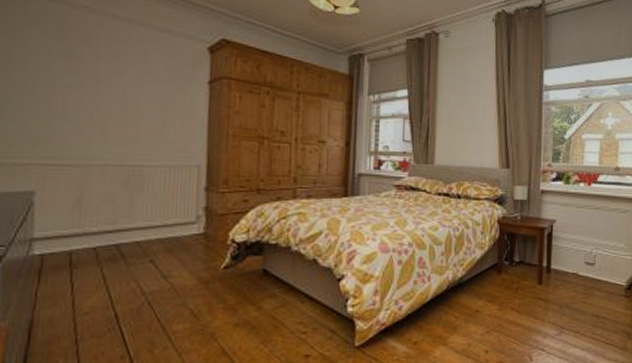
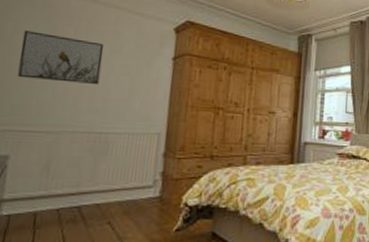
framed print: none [34,51,130,112] -> present [17,31,104,84]

